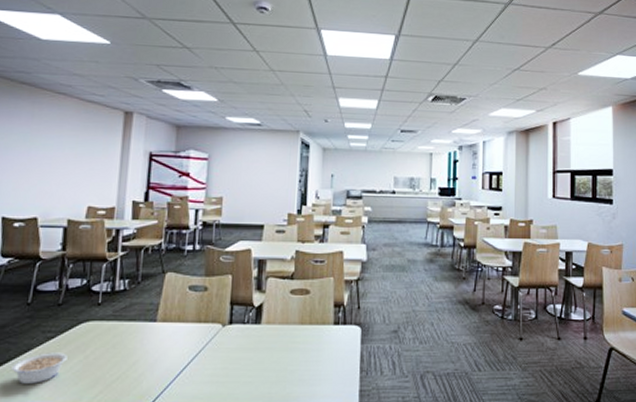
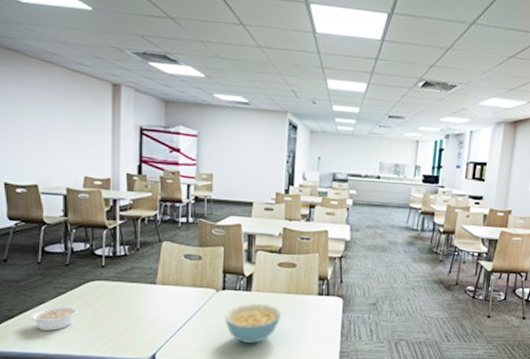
cereal bowl: none [231,337,294,386] -> present [225,303,282,343]

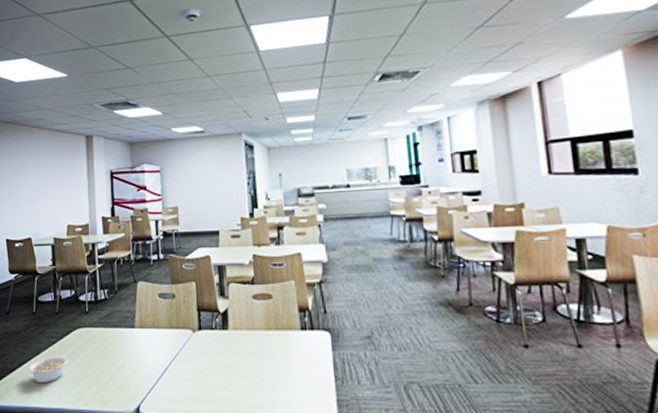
cereal bowl: present [225,303,282,343] -> none [204,343,264,391]

